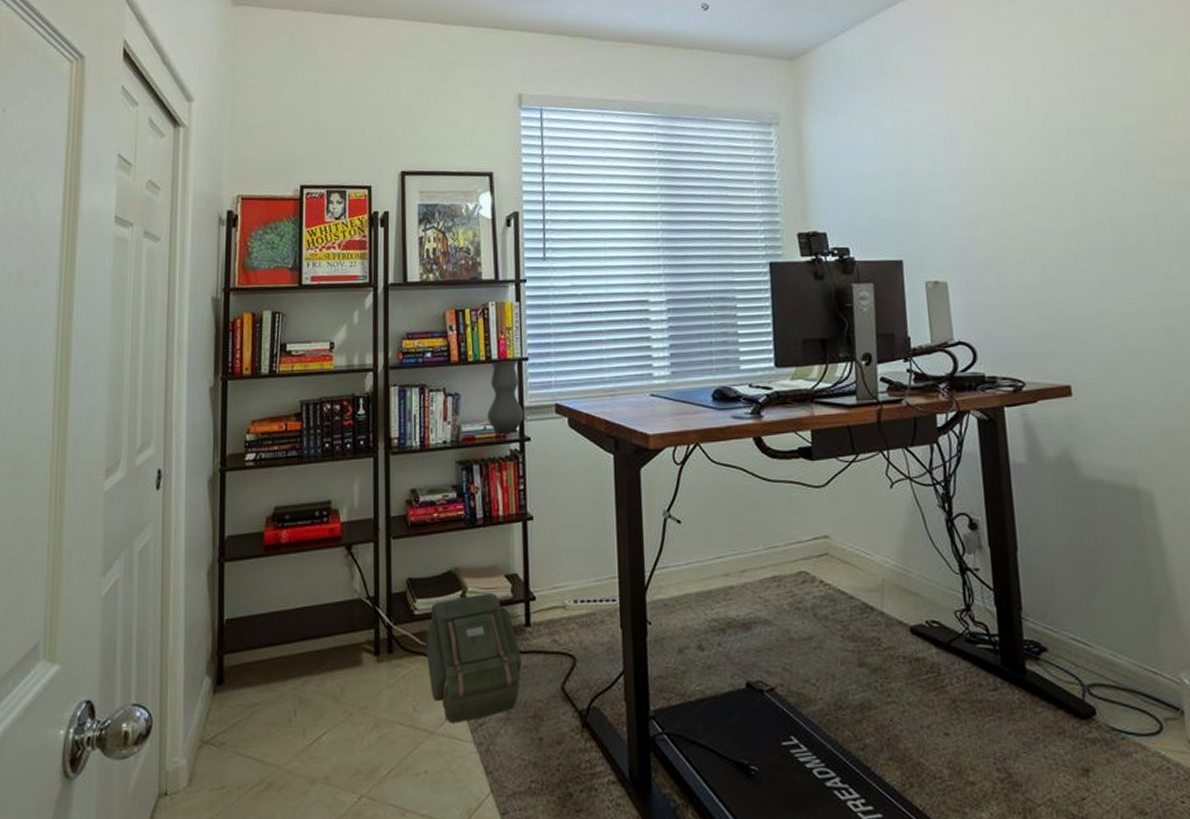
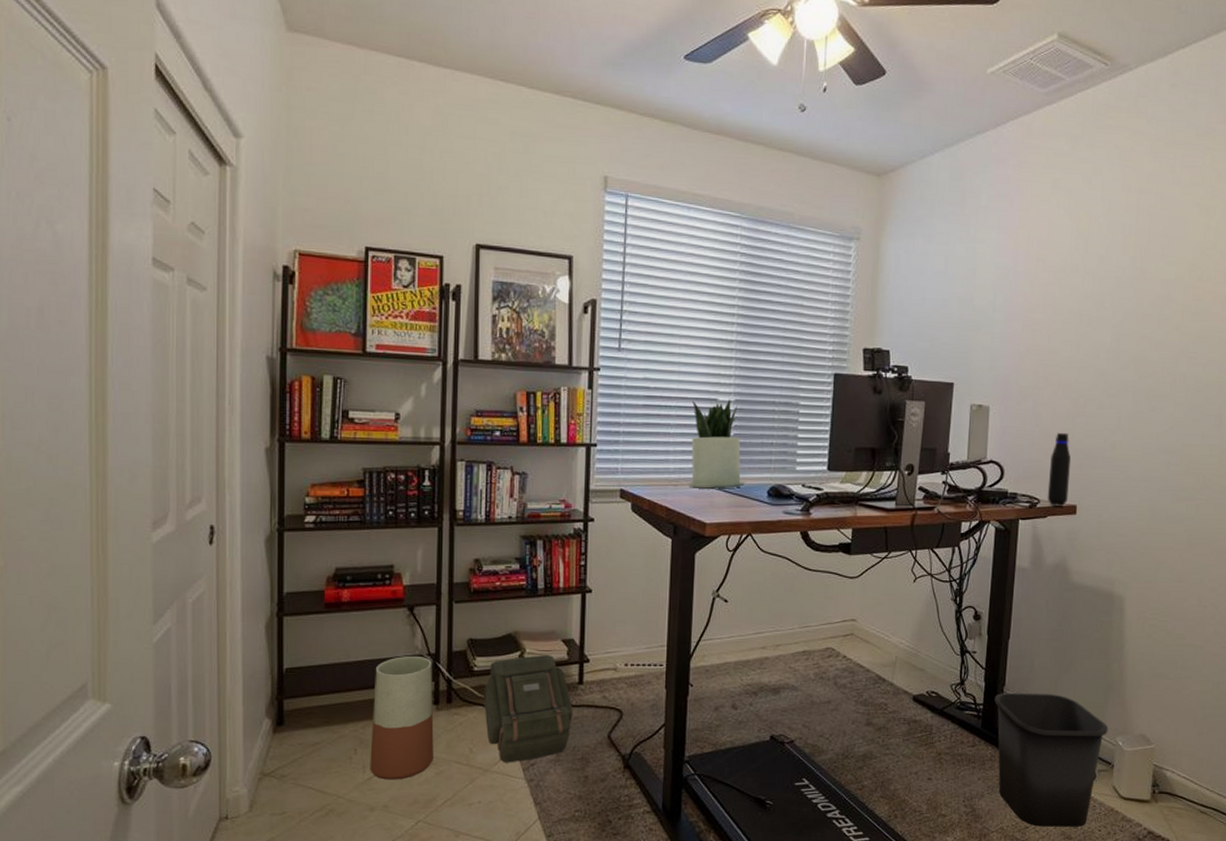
vase: none [310,599,375,746] -> present [370,655,434,780]
vase: present [487,358,524,433] -> none [553,443,590,513]
planter: none [623,299,688,397] -> present [687,399,746,489]
waste bin: none [1011,618,1167,798] -> present [994,692,1108,827]
water bottle: none [1028,303,1059,389] -> present [1047,432,1071,507]

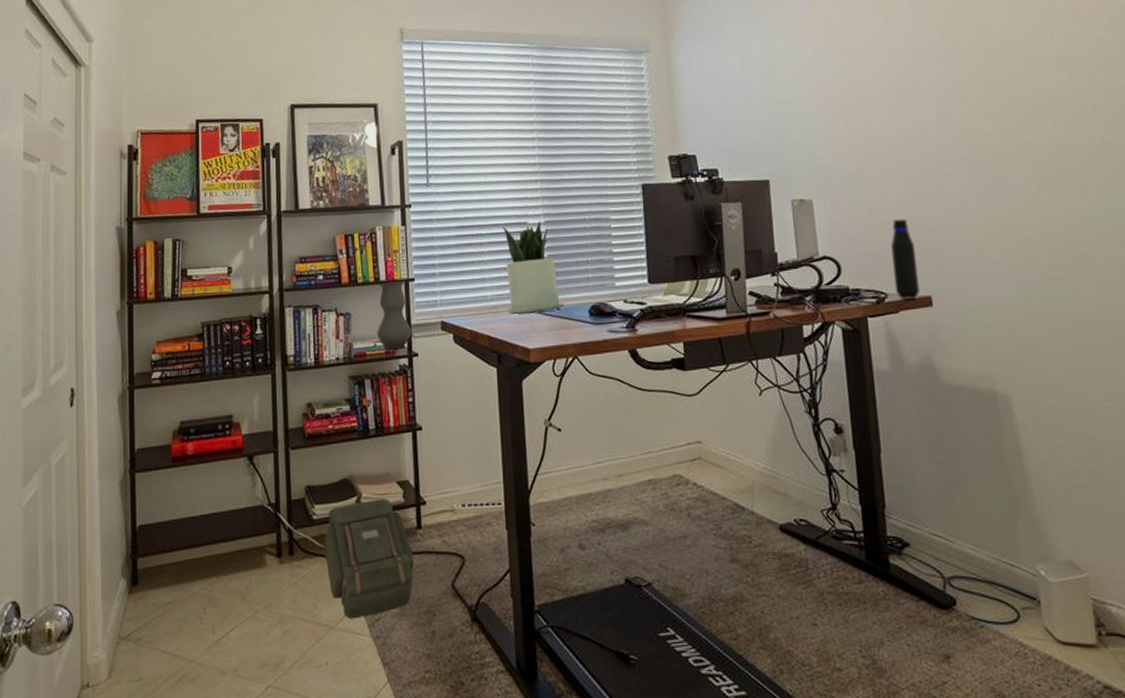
vase: present [370,655,434,780] -> none [218,506,279,641]
vase: none [553,443,590,513] -> present [377,279,412,350]
waste bin: present [994,692,1108,827] -> none [875,515,1024,682]

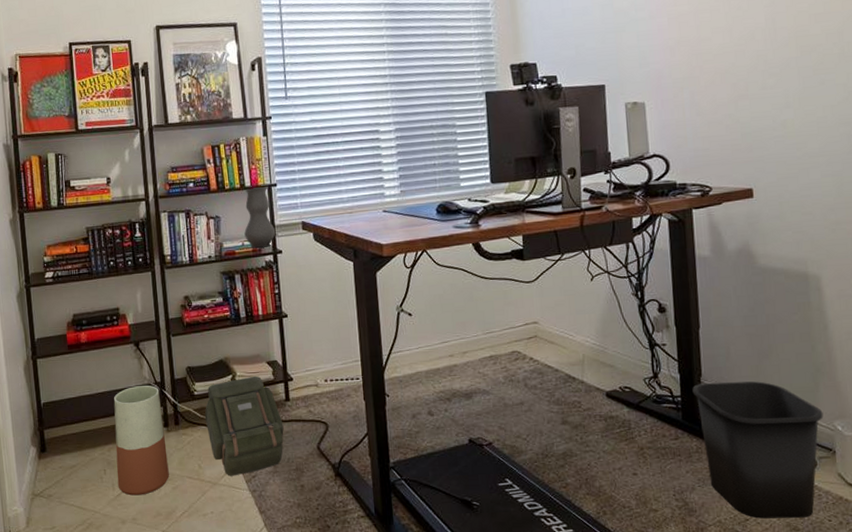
vase: none [218,506,279,641] -> present [113,385,169,496]
planter: present [503,221,566,314] -> none [357,128,415,214]
waste bin: none [875,515,1024,682] -> present [692,381,823,519]
water bottle: present [891,218,920,300] -> none [717,117,742,193]

